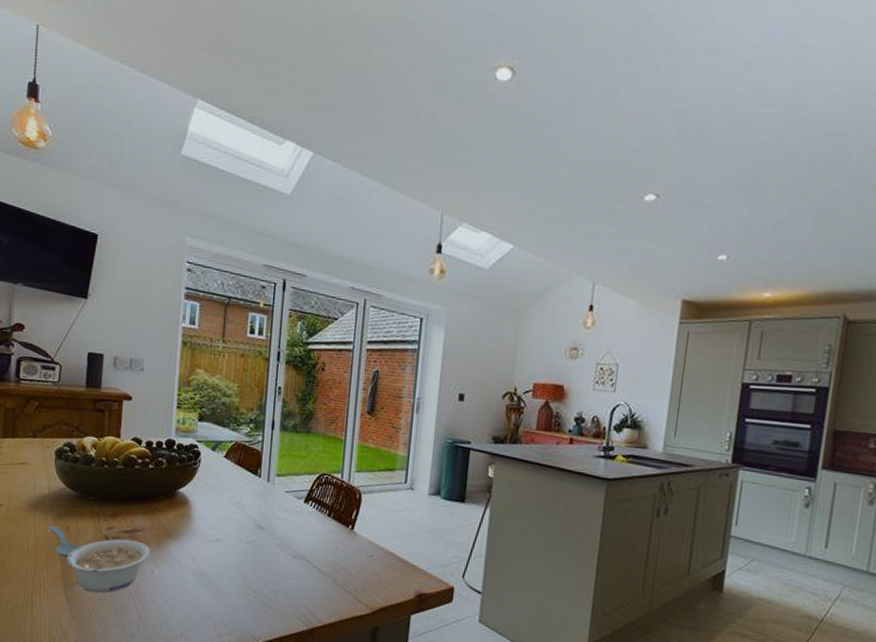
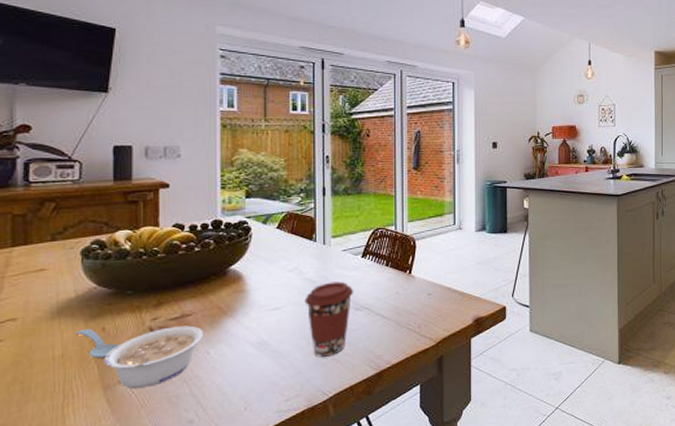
coffee cup: none [244,523,293,601] -> present [304,281,354,357]

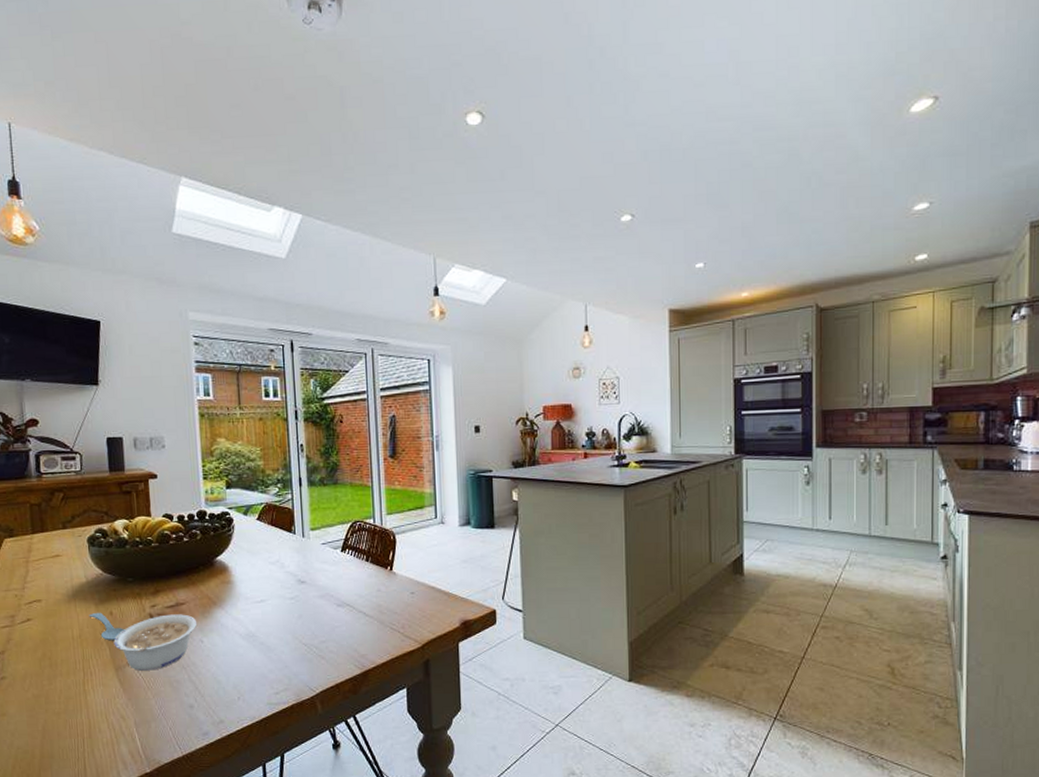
coffee cup: present [304,281,354,357] -> none [287,576,335,653]

